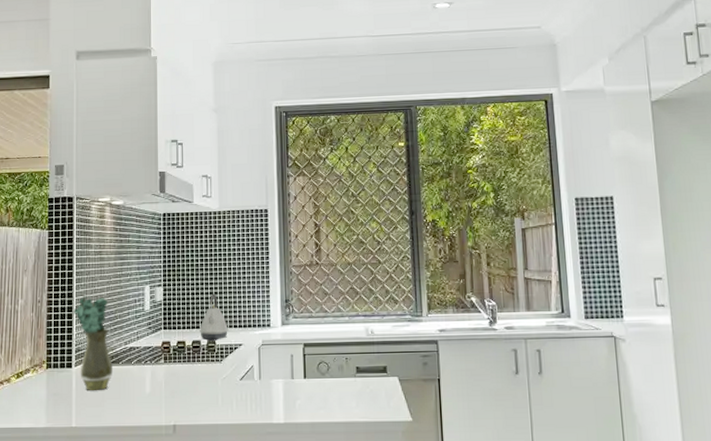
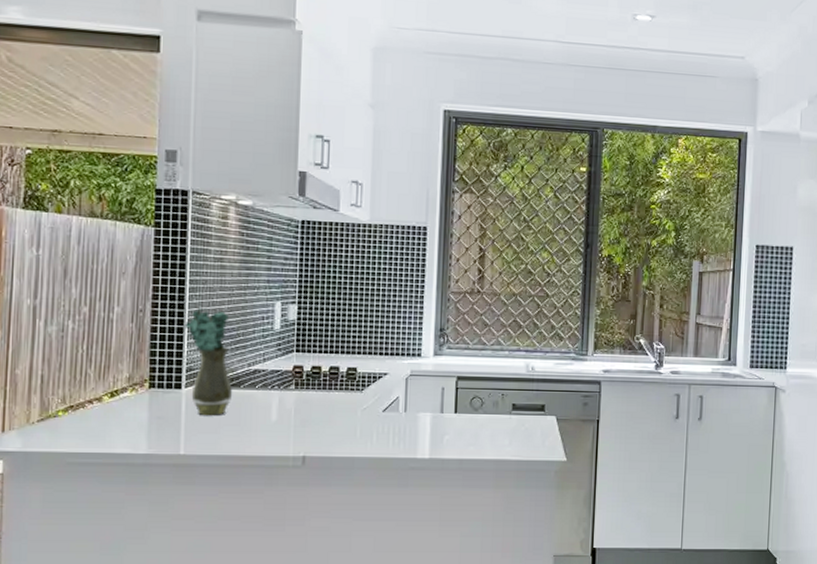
kettle: present [200,293,228,341] -> none [339,316,372,368]

